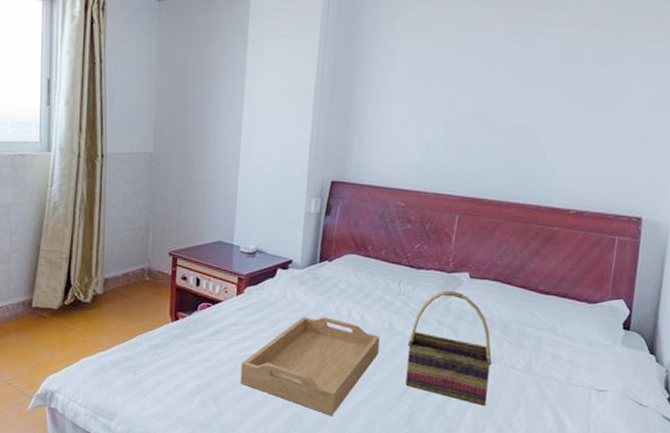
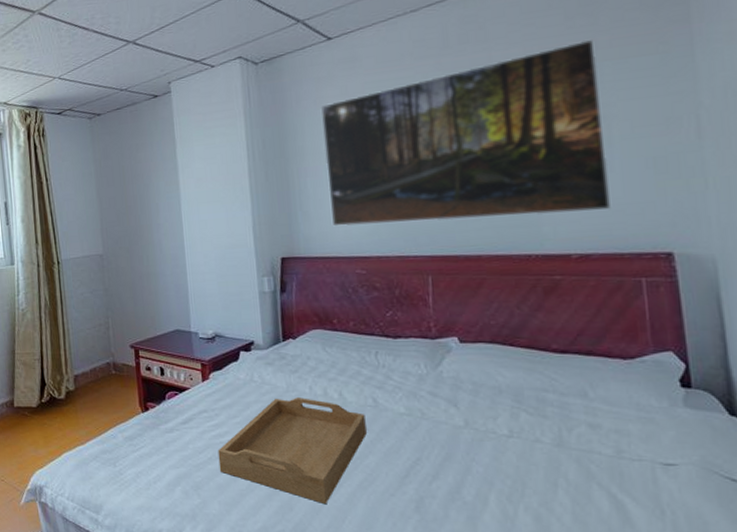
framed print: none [383,18,627,175] -> present [321,38,612,227]
woven basket: present [405,290,492,406] -> none [399,358,512,489]

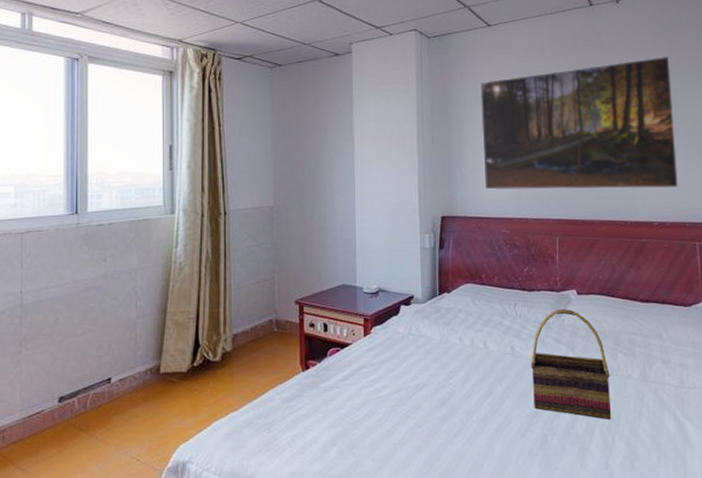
serving tray: present [218,398,367,505] -> none [374,348,505,451]
woven basket: none [399,358,512,489] -> present [531,308,611,420]

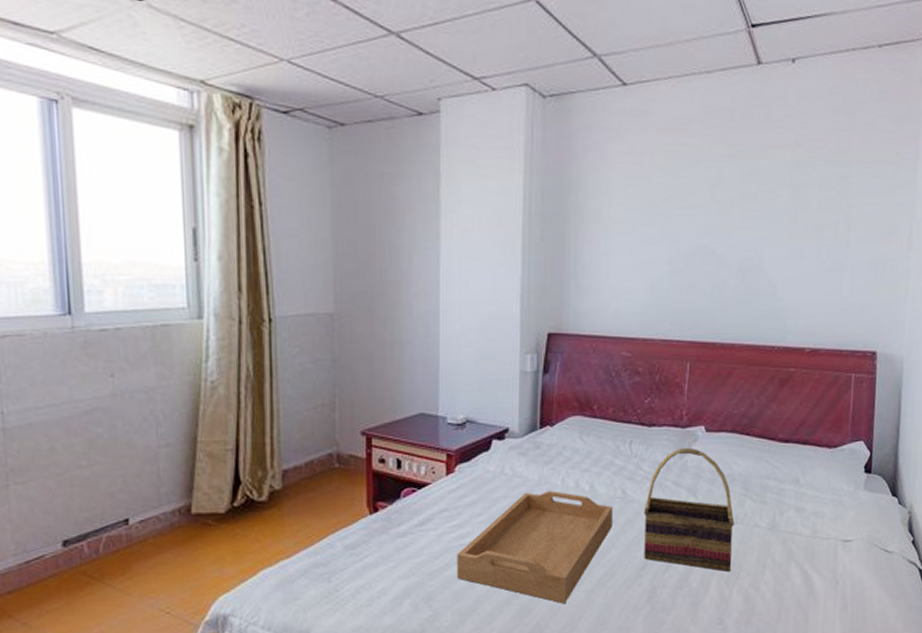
serving tray: none [374,348,505,451] -> present [456,491,613,604]
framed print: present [480,55,679,191] -> none [603,138,850,308]

